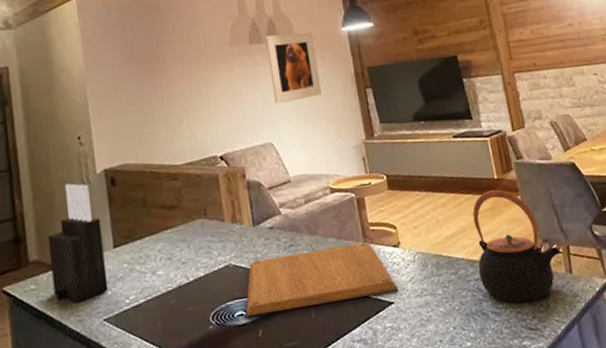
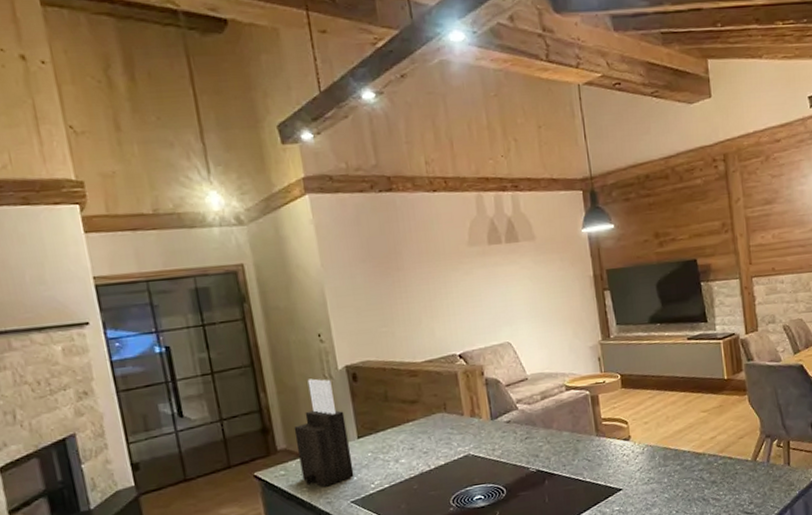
chopping board: present [245,242,399,318] -> none [483,436,627,501]
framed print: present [265,32,321,104] -> none [504,232,560,305]
teapot: present [472,189,560,304] -> none [701,389,780,491]

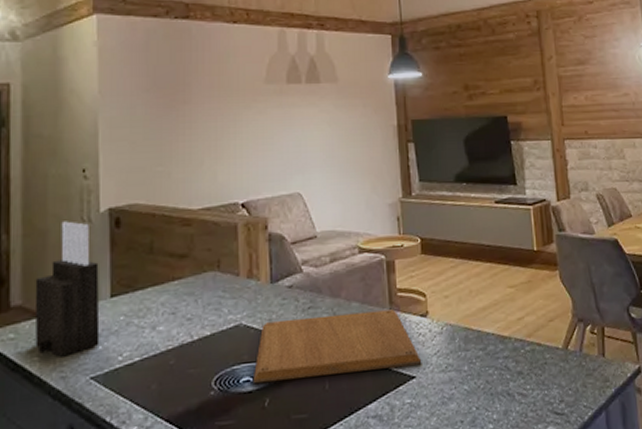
chopping board: none [483,436,627,501] -> present [252,309,422,384]

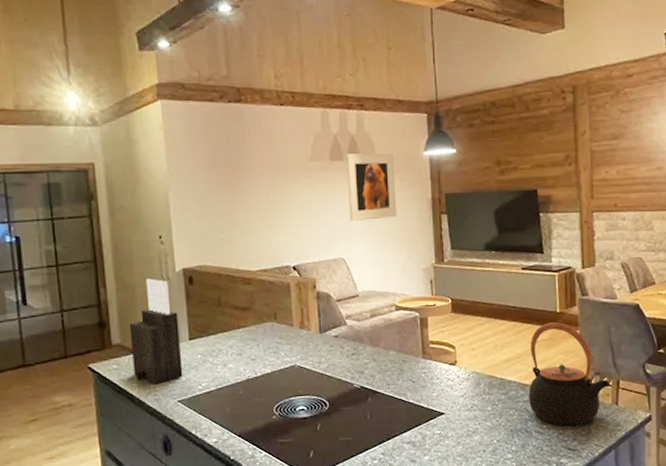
chopping board: present [252,309,422,384] -> none [306,358,450,412]
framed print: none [305,76,359,152] -> present [346,153,396,222]
teapot: none [508,262,594,386] -> present [528,322,609,426]

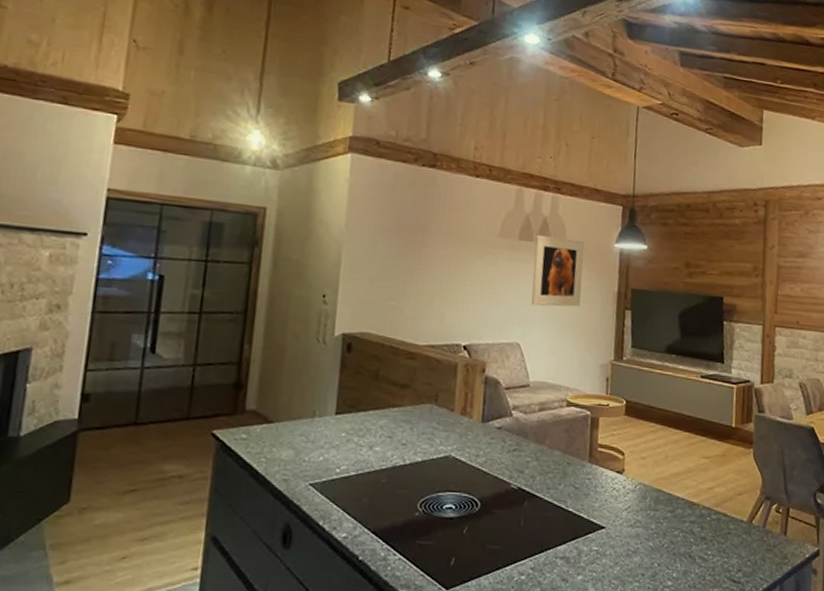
knife block: present [129,278,183,384] -> none [264,339,328,462]
teapot: present [528,322,609,426] -> none [695,437,779,554]

